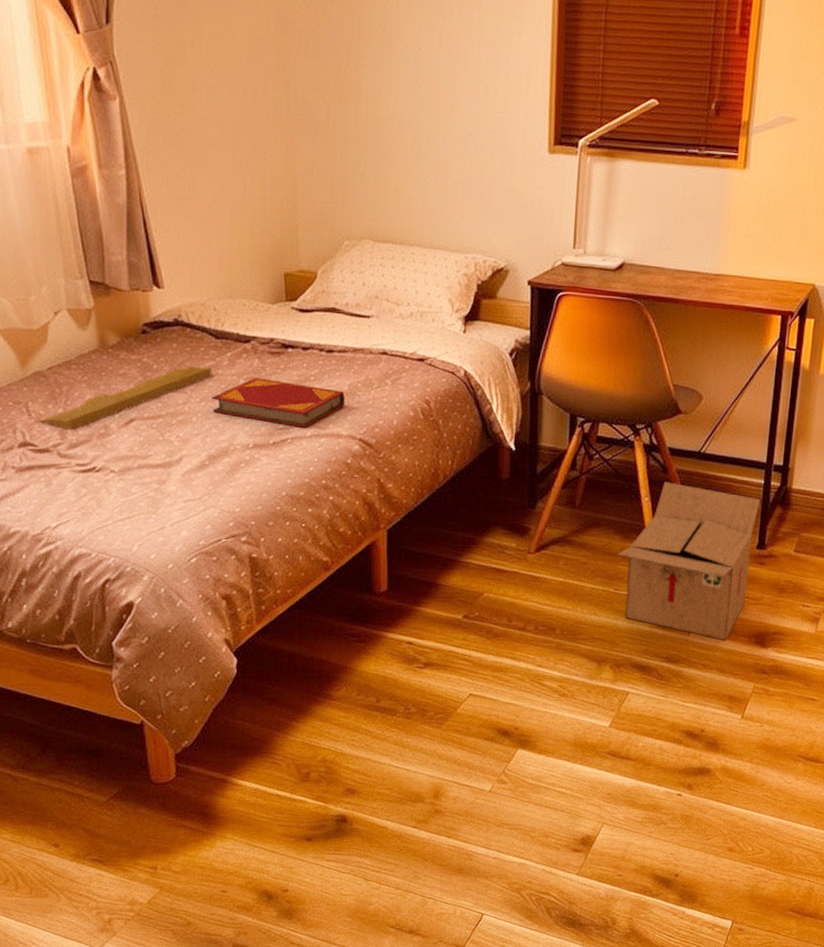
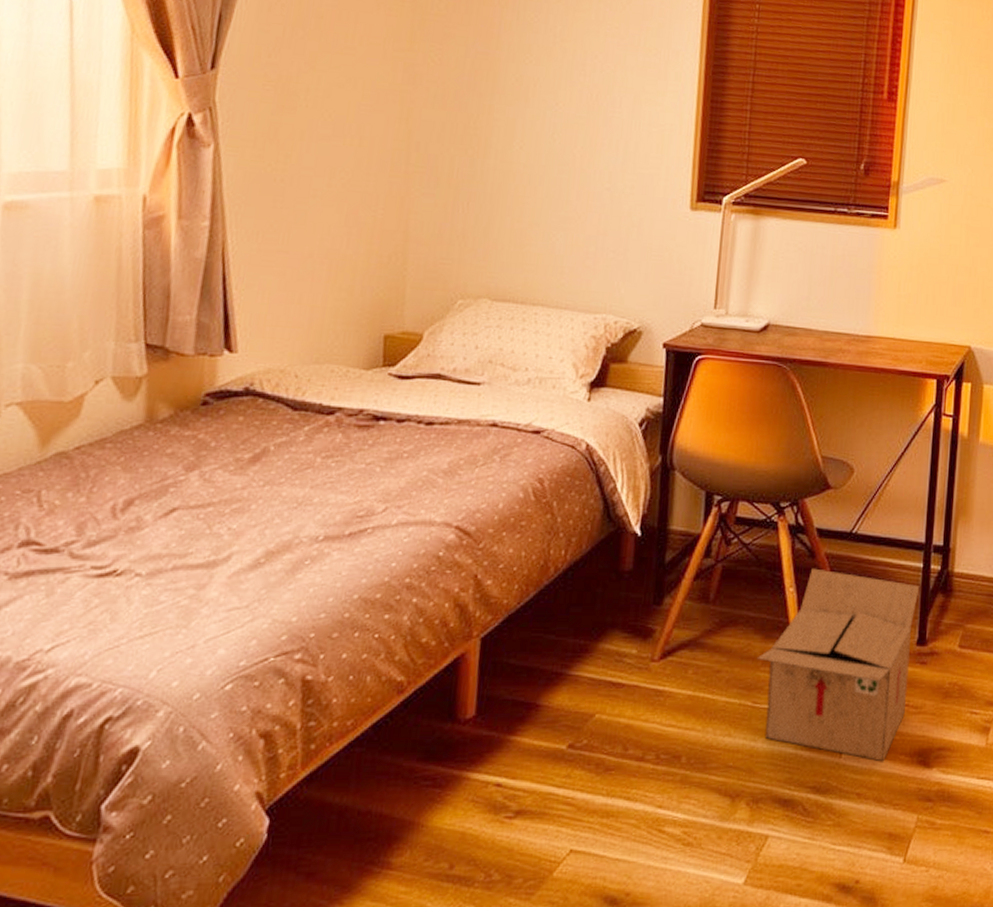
cushion: present [37,366,212,430] -> none [49,443,284,523]
hardback book: present [211,377,346,428] -> none [277,454,444,514]

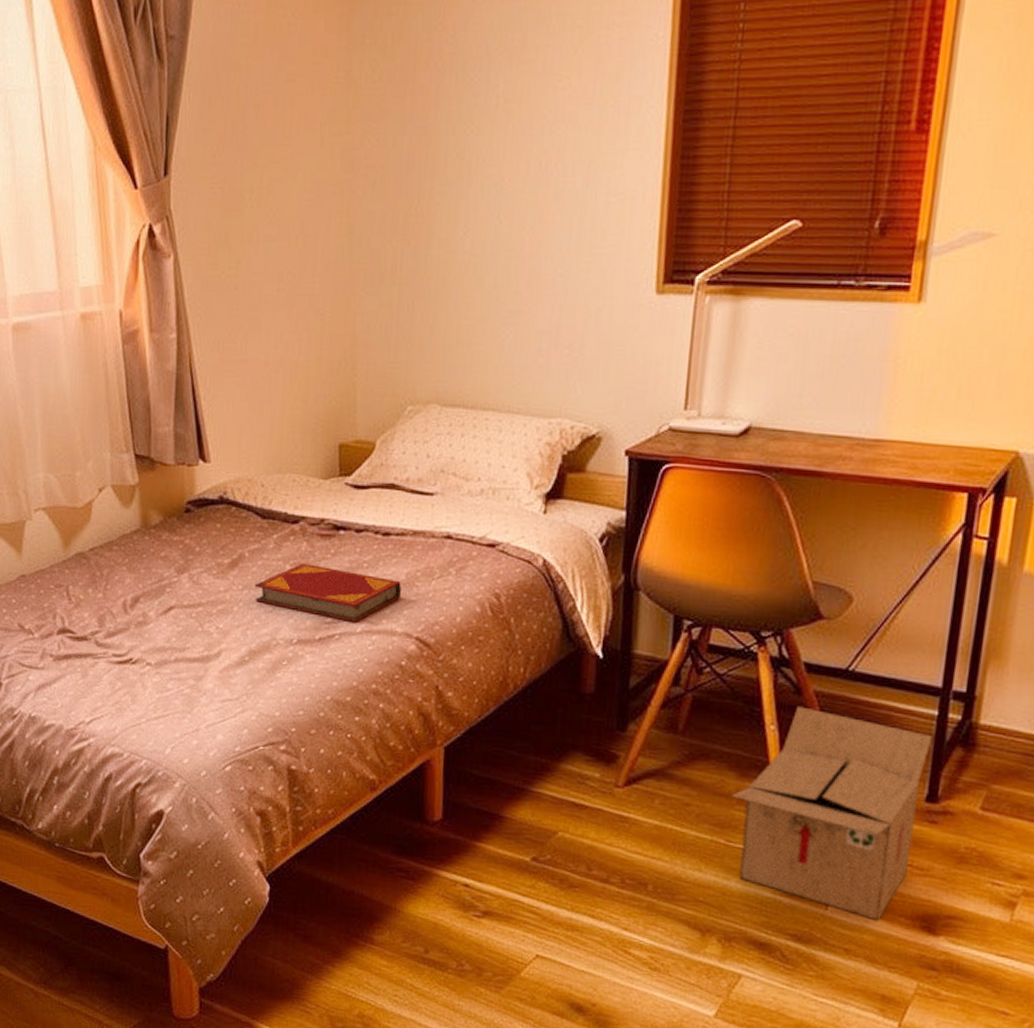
hardback book: none [277,454,444,514] -> present [254,562,402,622]

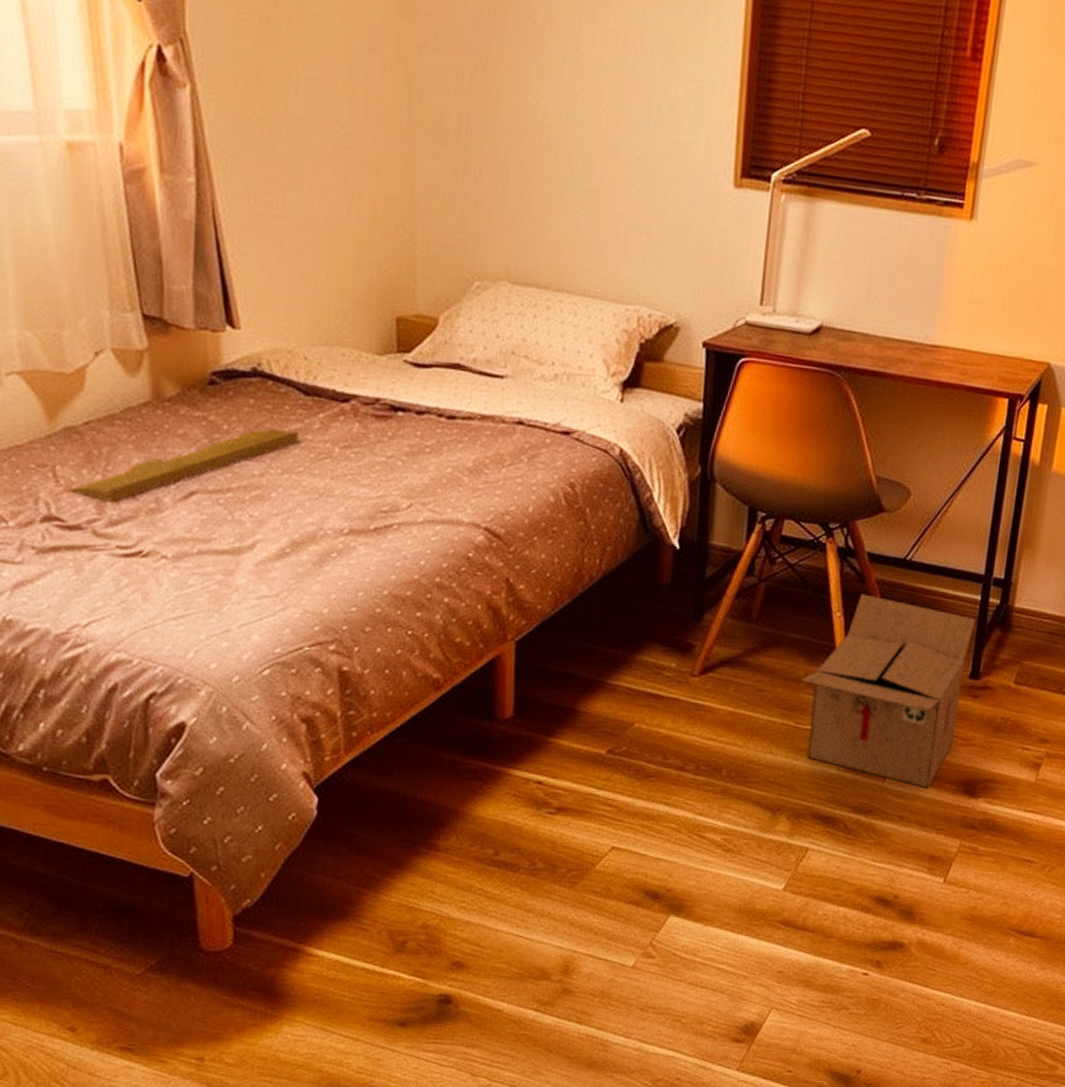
cushion: none [77,549,257,617] -> present [67,429,300,502]
hardback book: present [254,562,402,622] -> none [296,445,469,511]

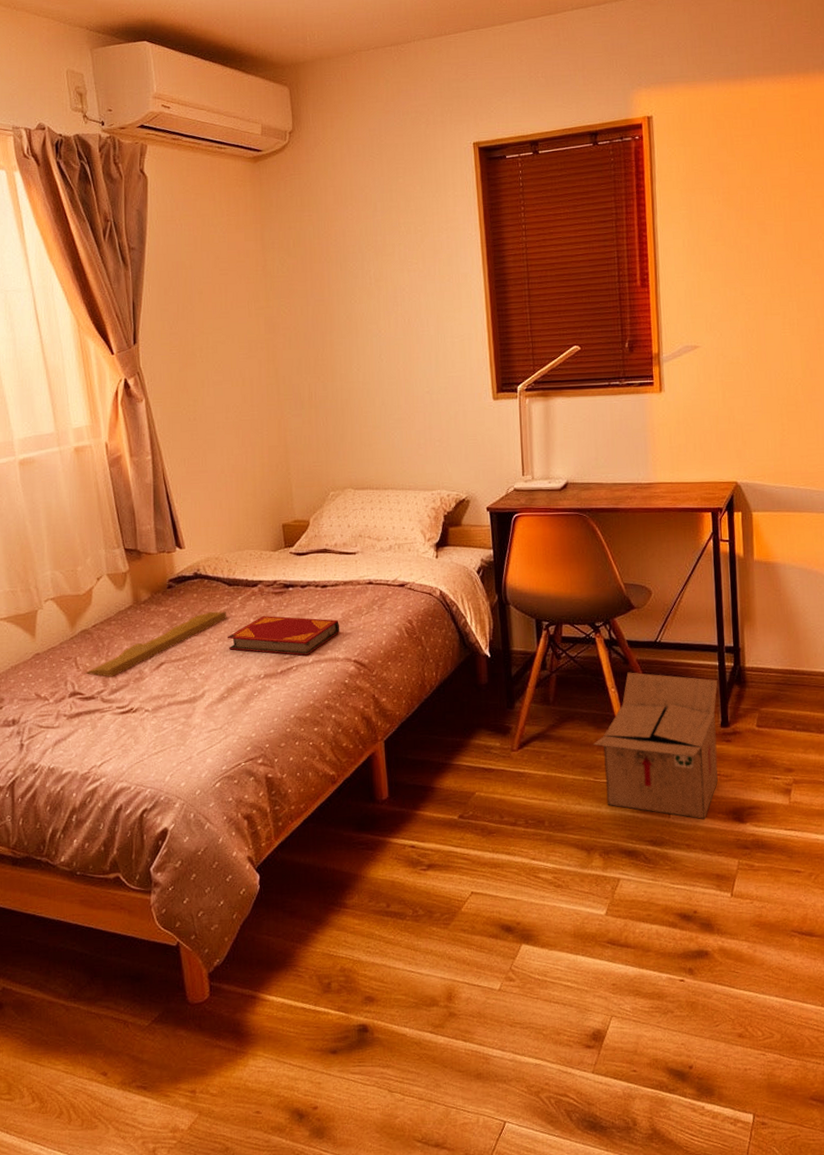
hardback book: none [296,445,469,511] -> present [227,615,340,656]

